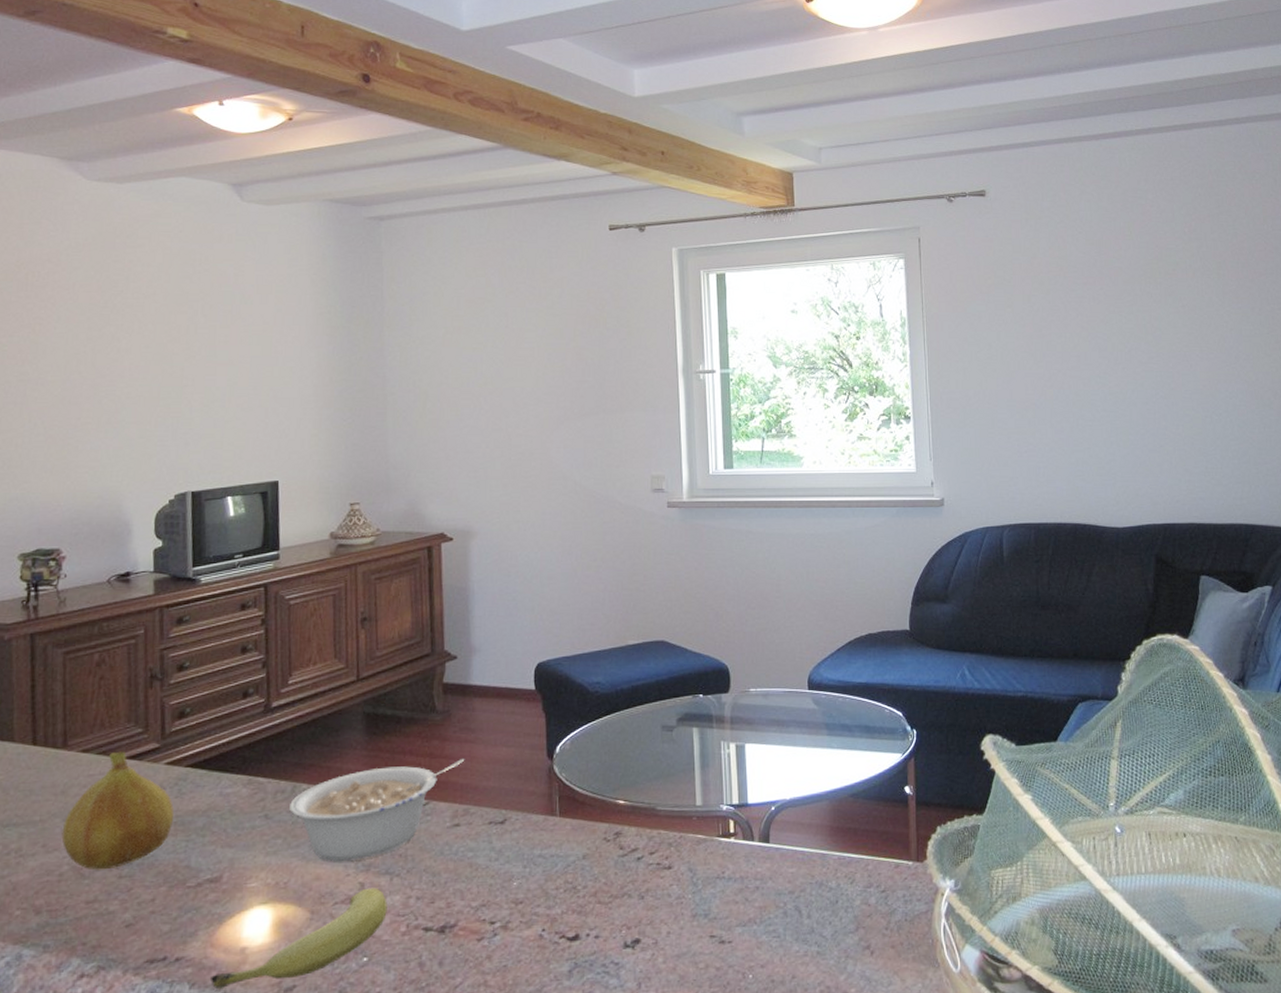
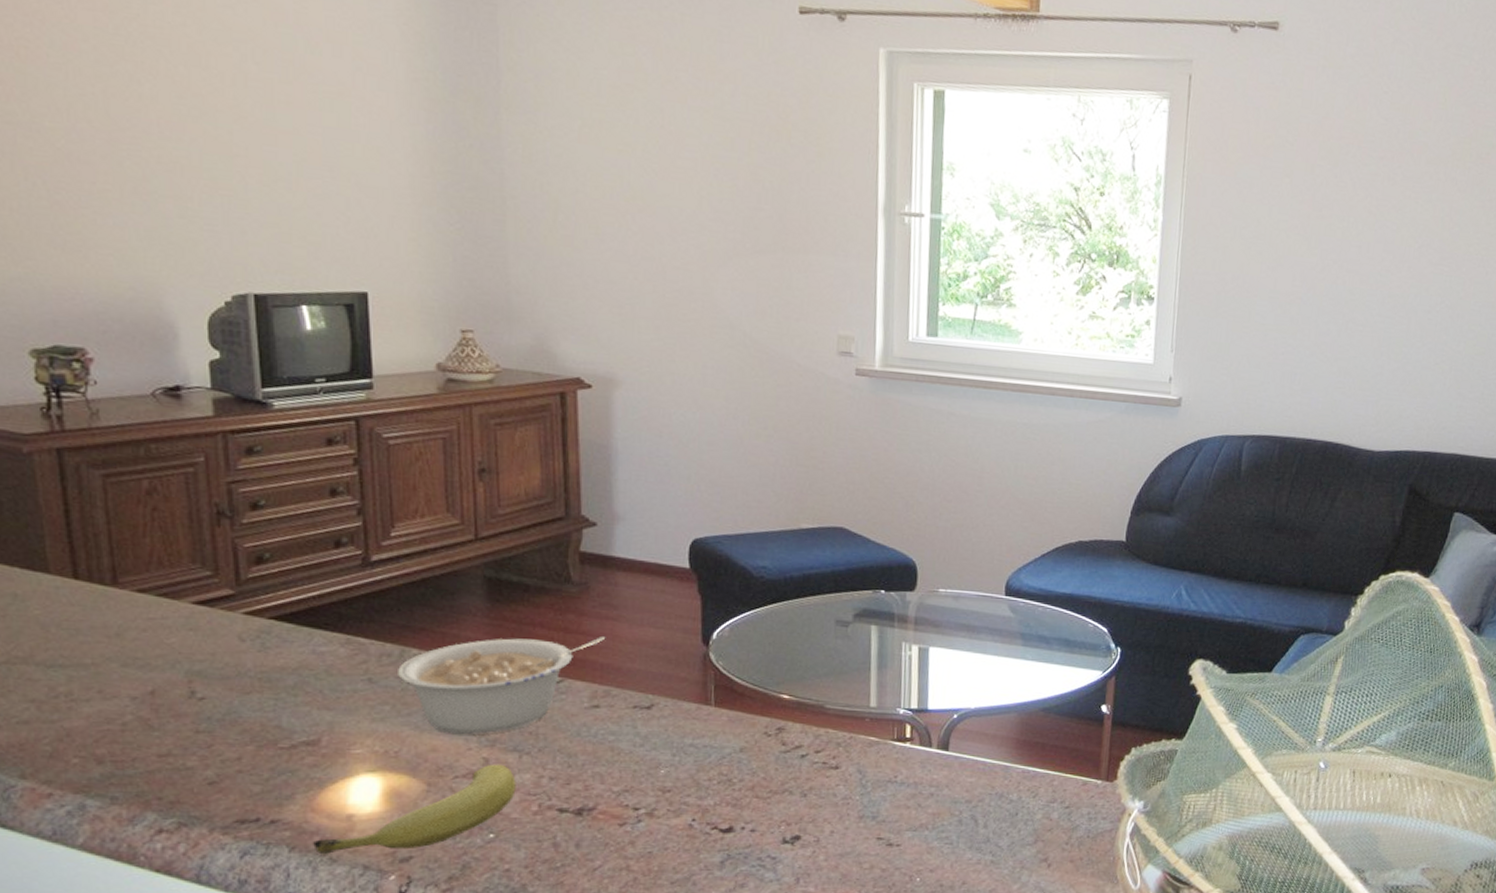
fruit: present [61,750,174,870] -> none [121,593,258,723]

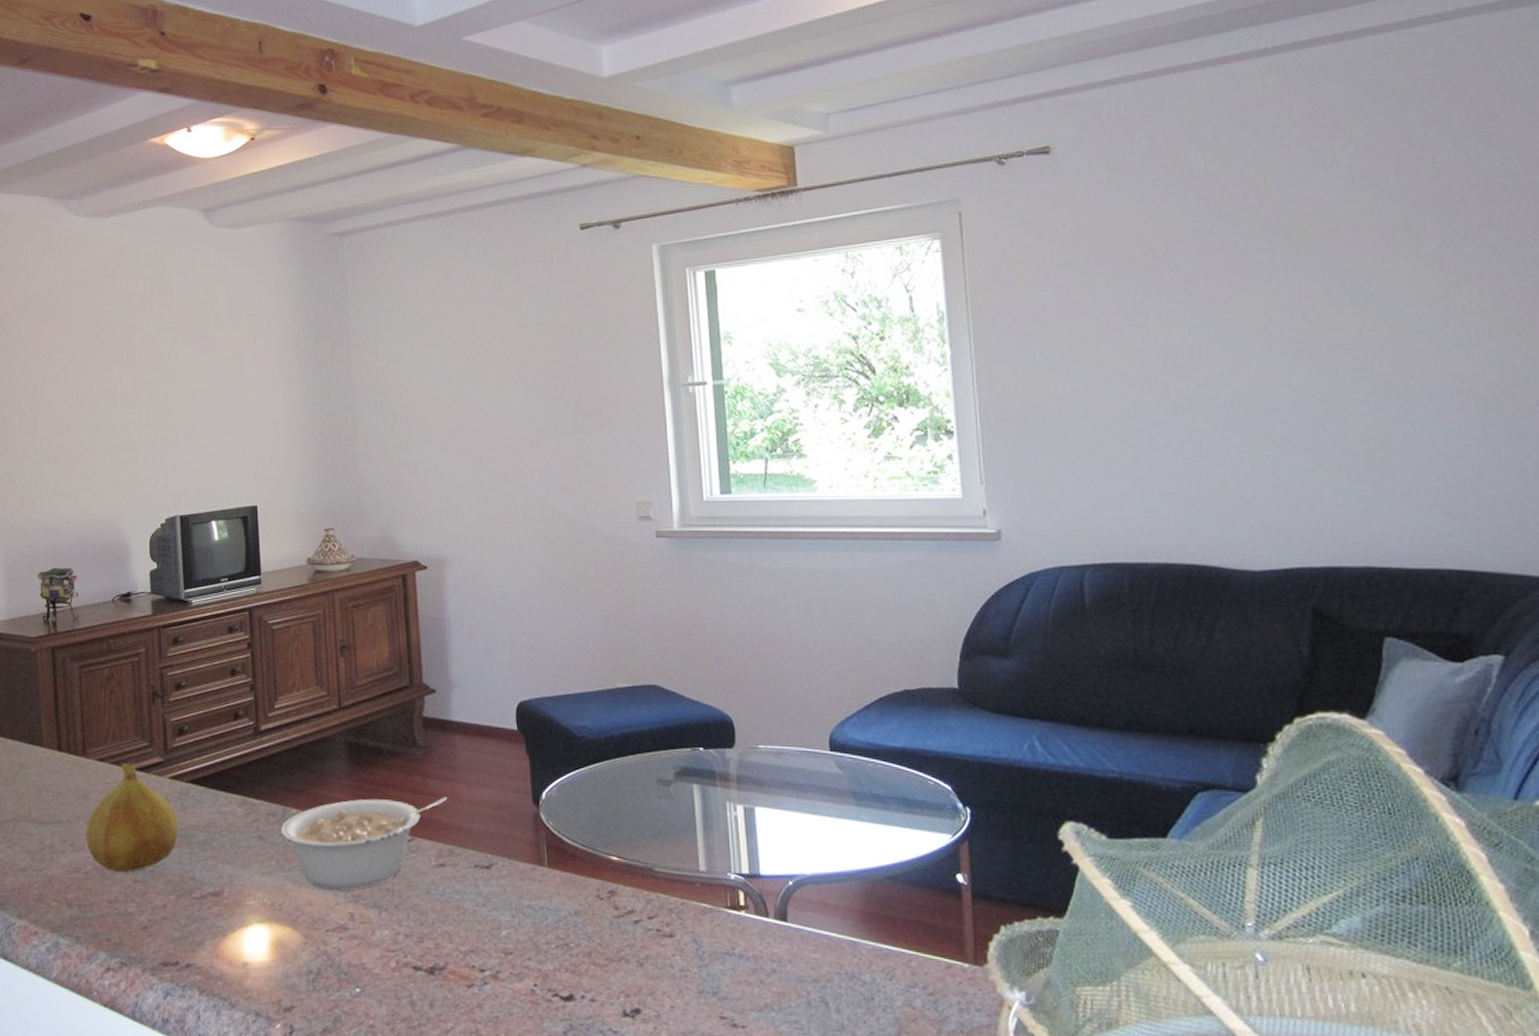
fruit: none [121,593,258,723] -> present [85,761,179,873]
fruit: present [313,764,516,855] -> none [218,919,377,1000]

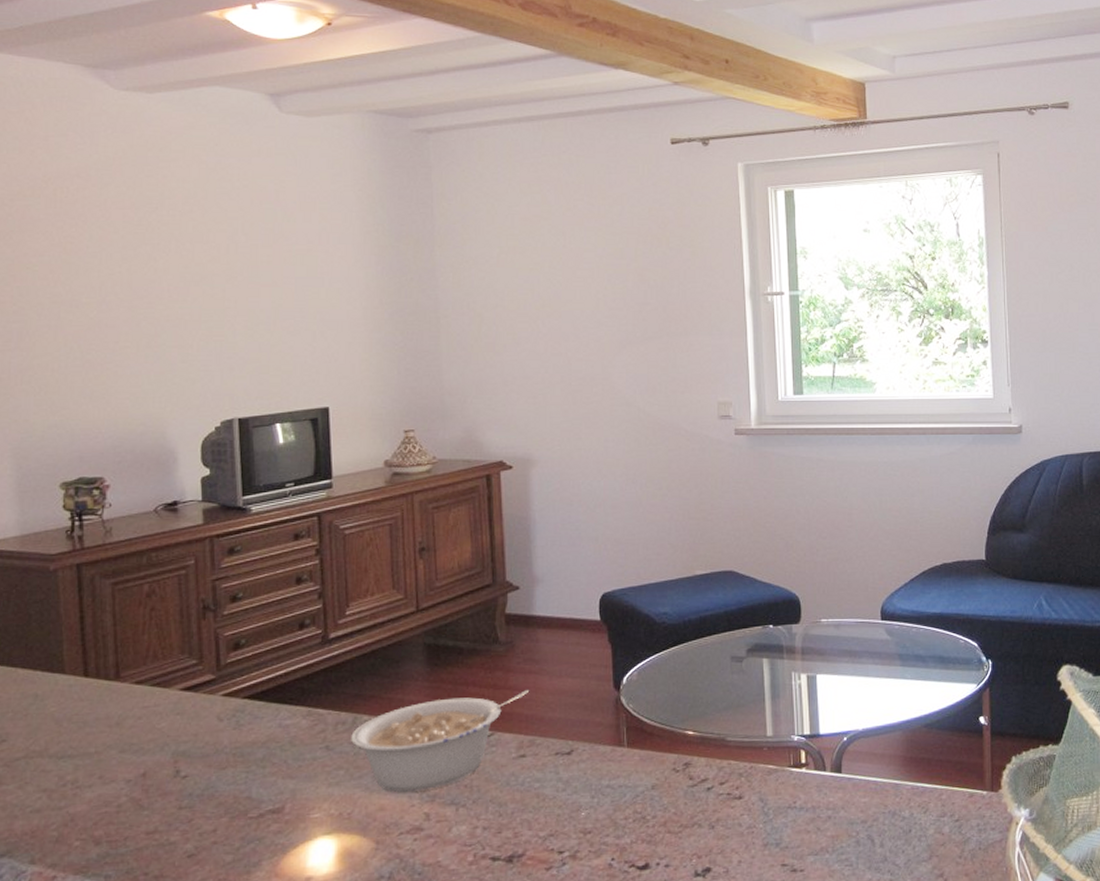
fruit: present [85,761,179,873] -> none [118,681,233,801]

